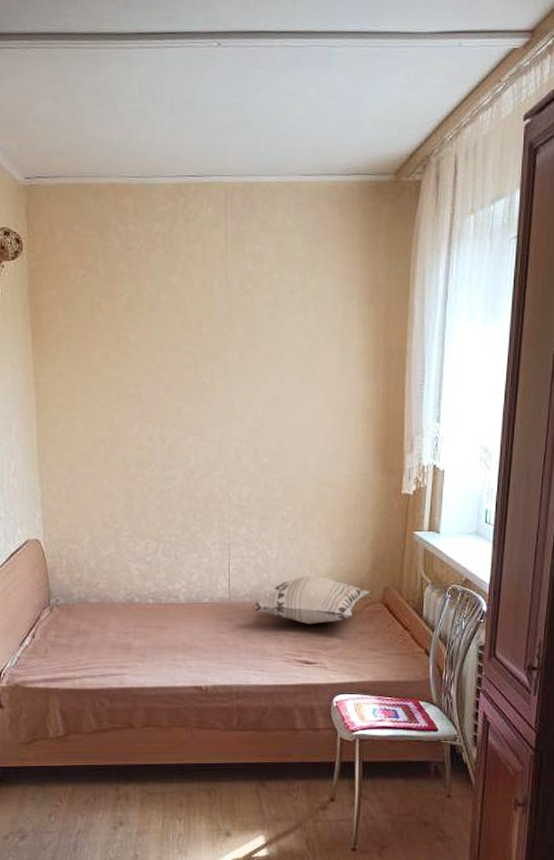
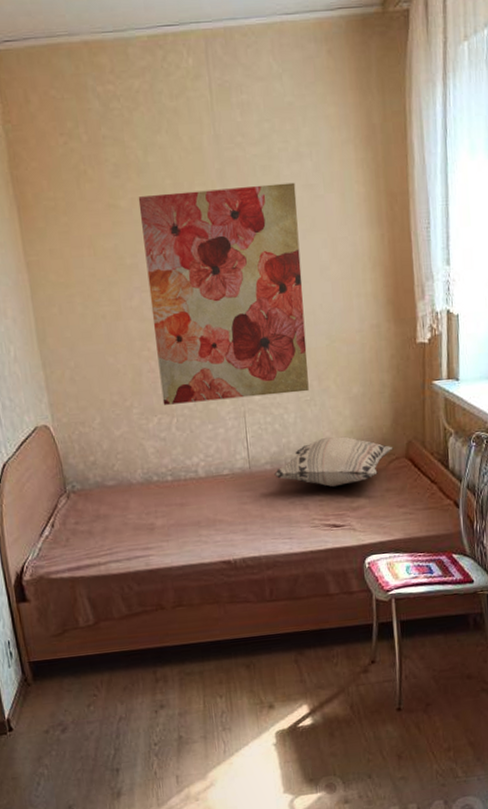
wall art: none [147,331,298,530] -> present [138,182,309,405]

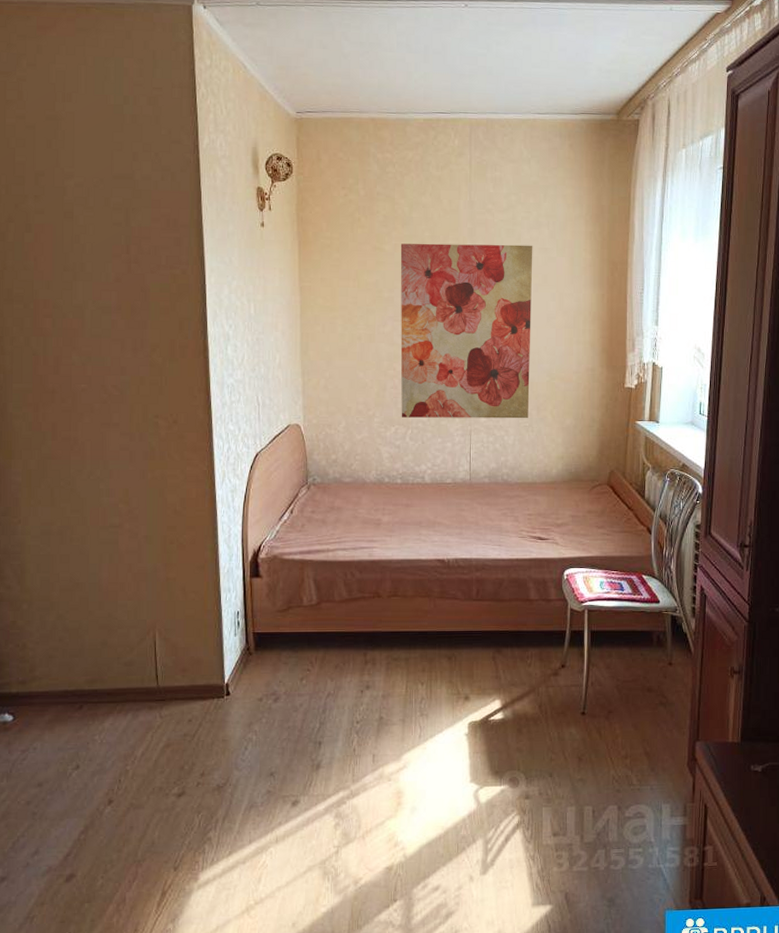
decorative pillow: present [274,436,394,488] -> none [491,459,597,504]

